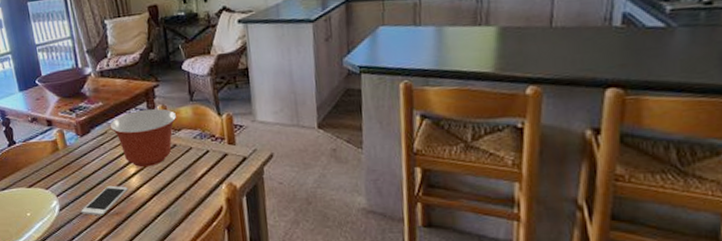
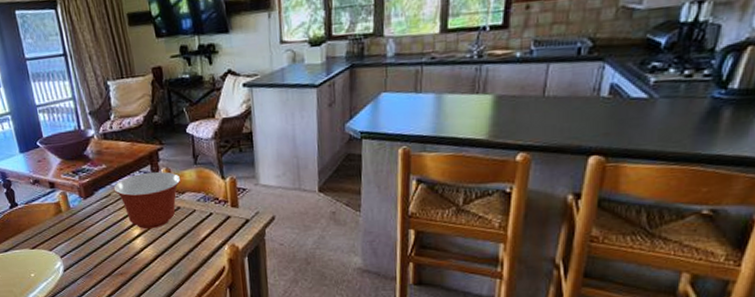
cell phone: present [81,185,128,216] -> none [85,246,133,277]

